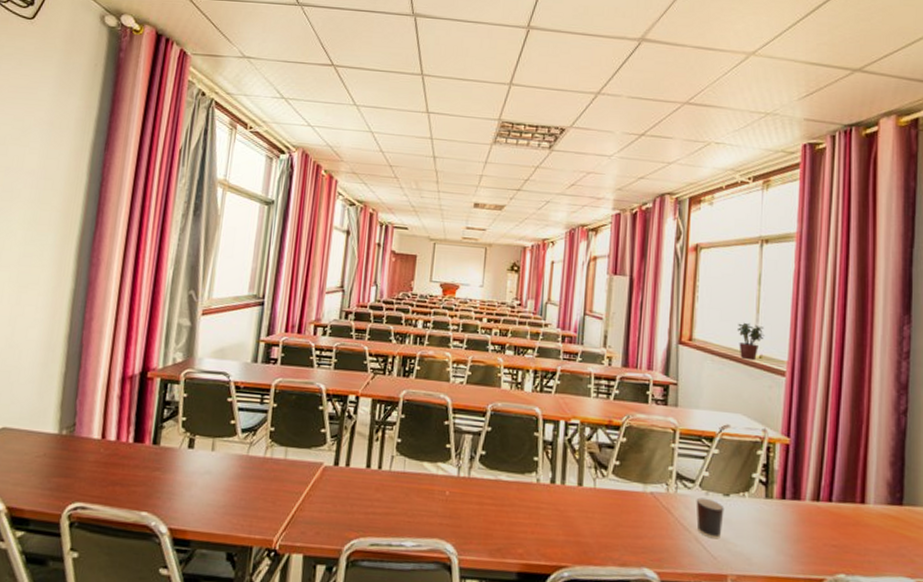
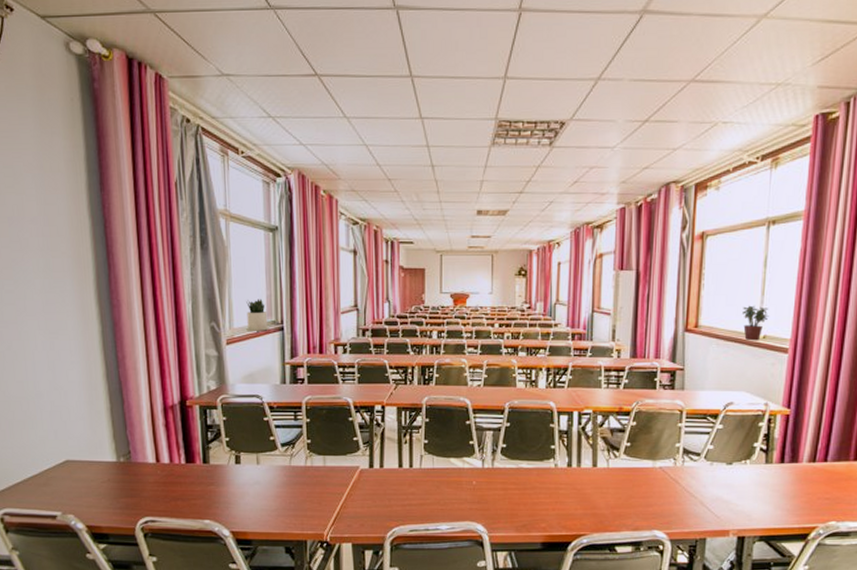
planter: none [225,270,250,305] -> present [246,299,269,332]
mug: present [696,497,724,539] -> none [701,468,727,502]

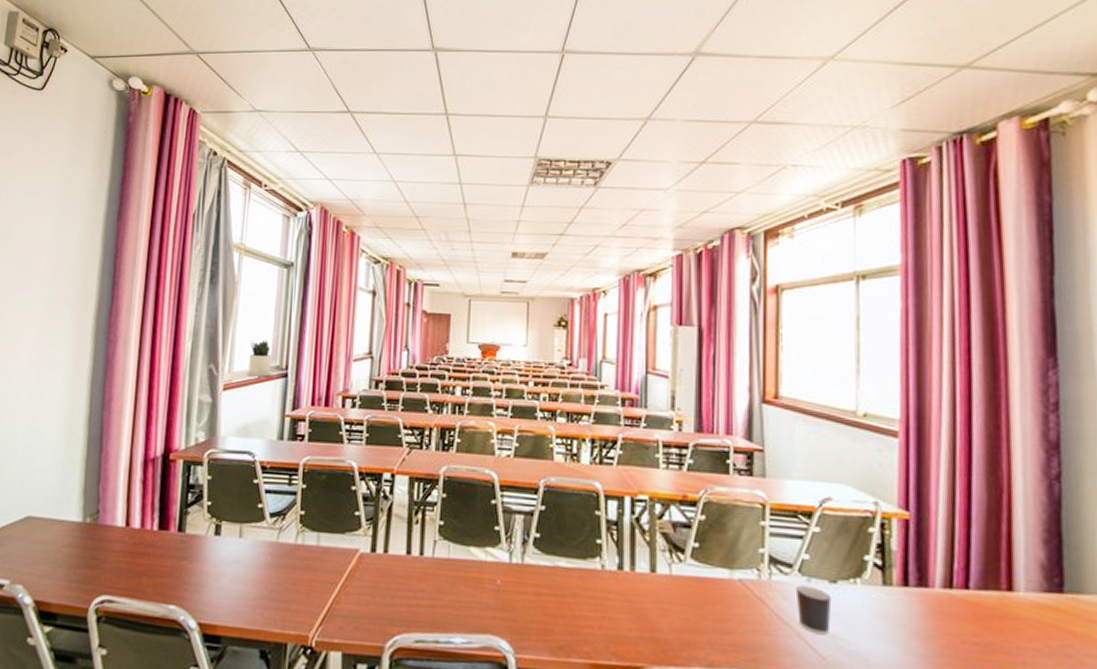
mug: none [701,468,727,502] -> present [795,585,832,635]
potted plant: present [743,305,769,341] -> none [834,374,868,420]

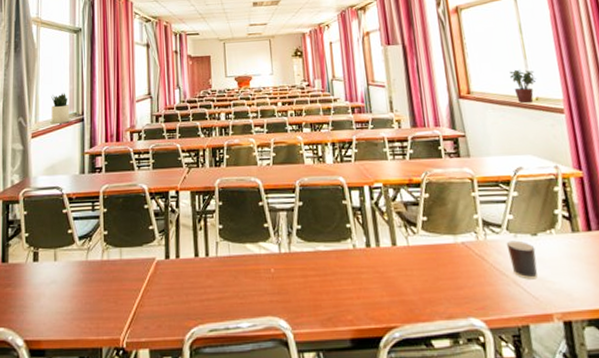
potted plant: none [834,374,868,420] -> present [509,69,536,104]

